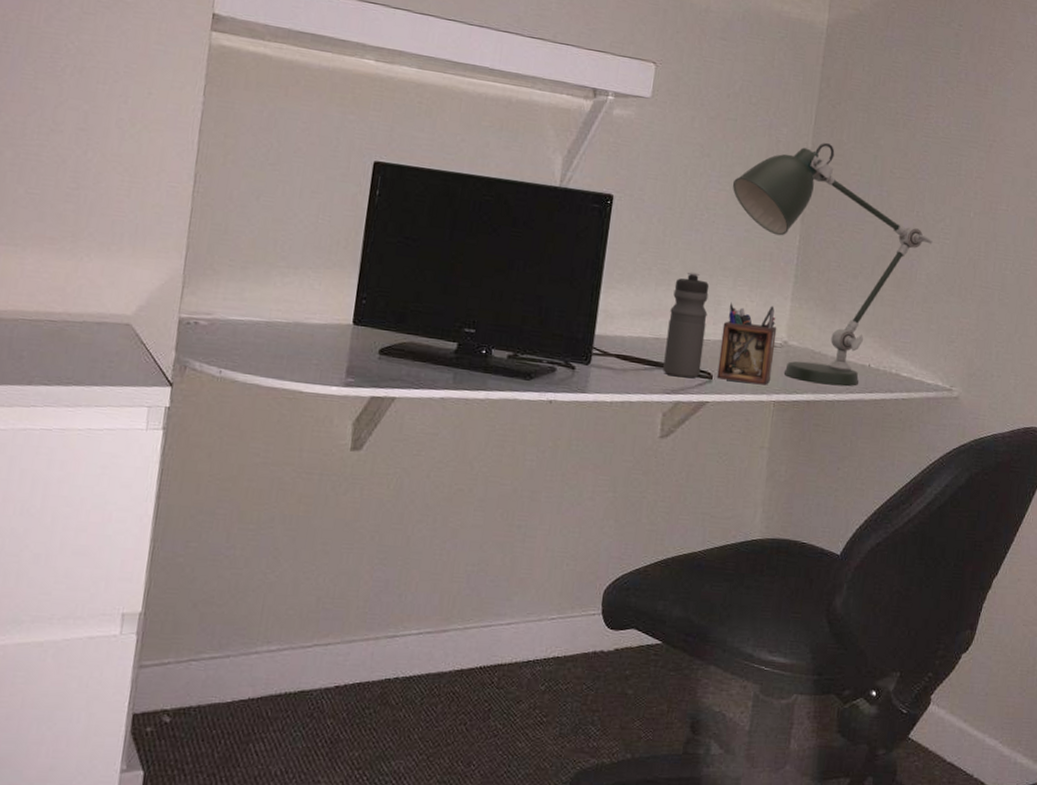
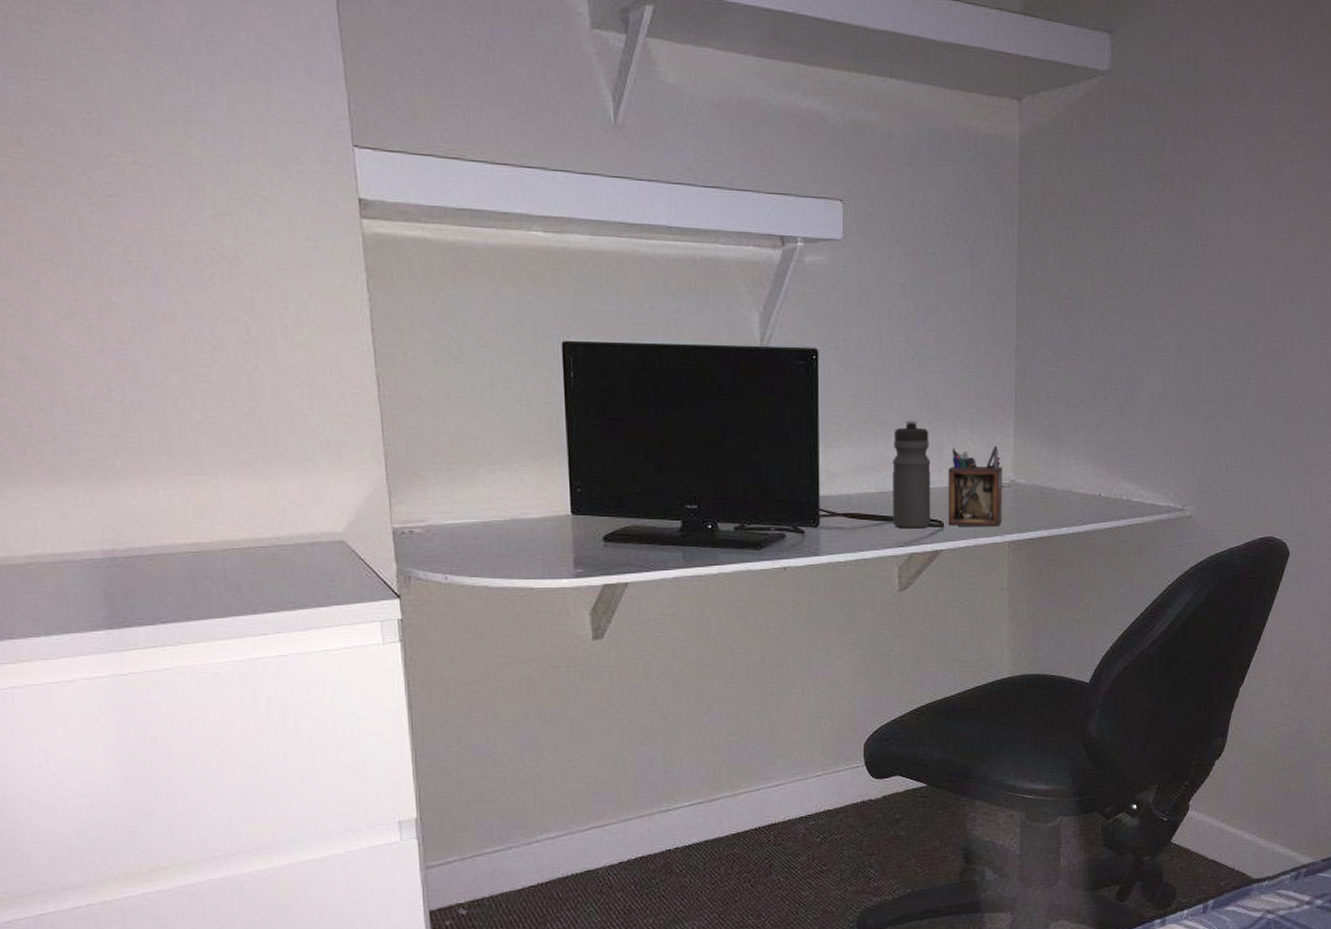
desk lamp: present [732,143,933,387] -> none [939,268,1152,519]

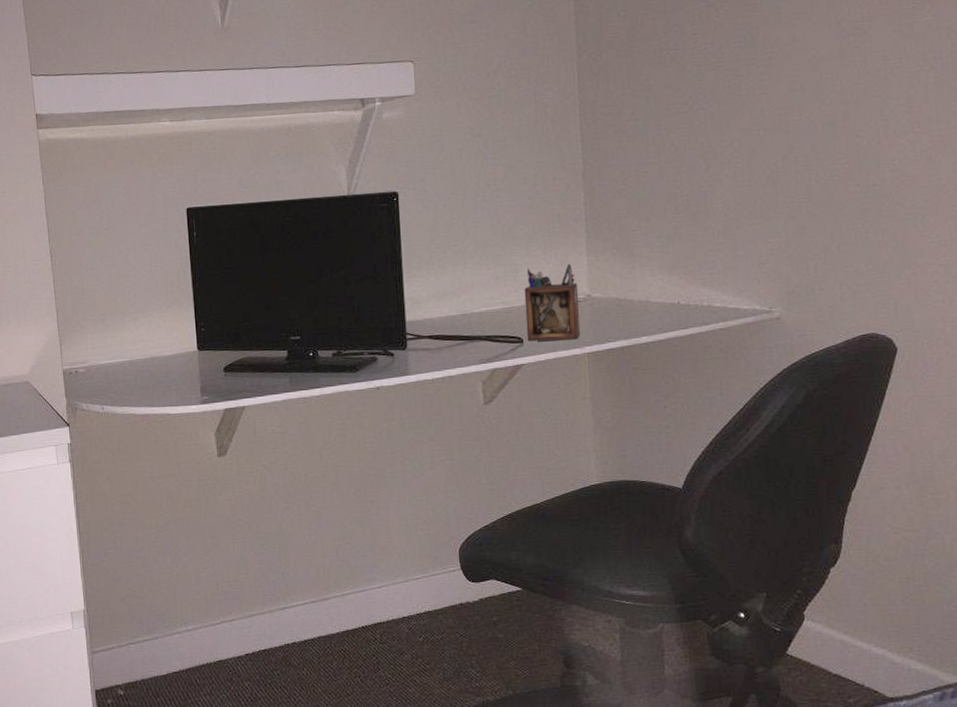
water bottle: present [892,420,931,529] -> none [471,247,511,347]

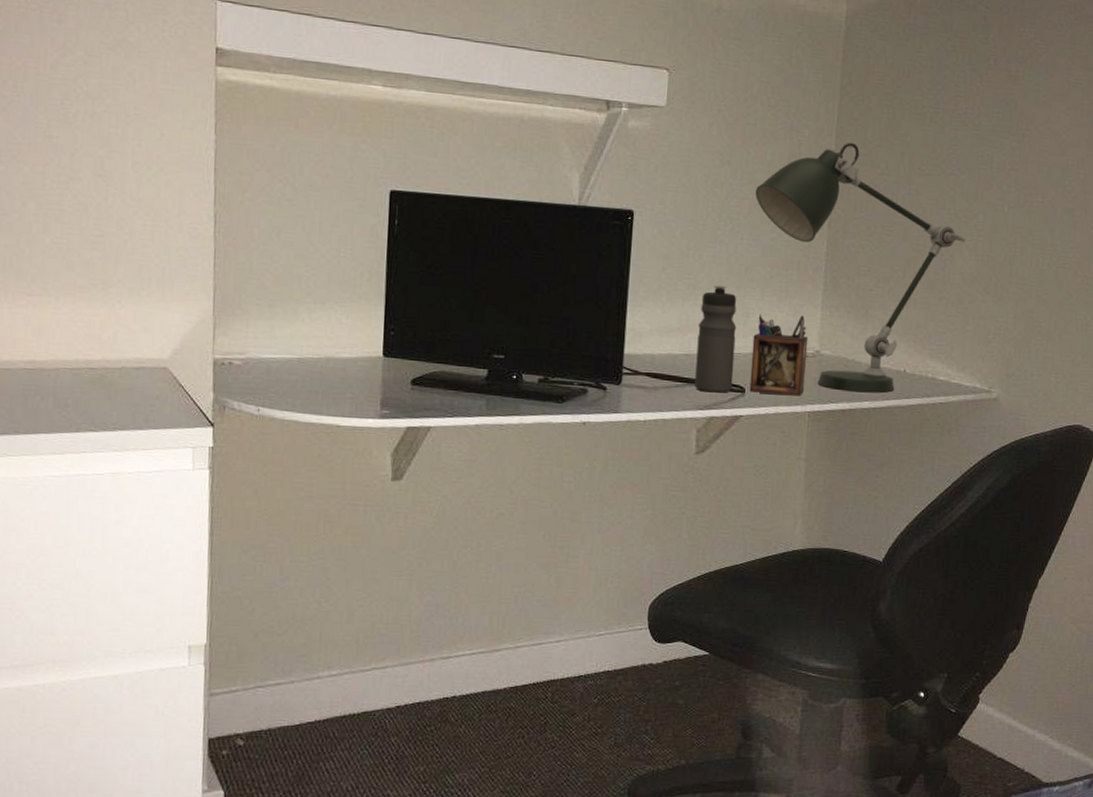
water bottle: none [471,247,511,347] -> present [694,285,737,393]
desk lamp: none [507,96,724,330] -> present [755,143,966,394]

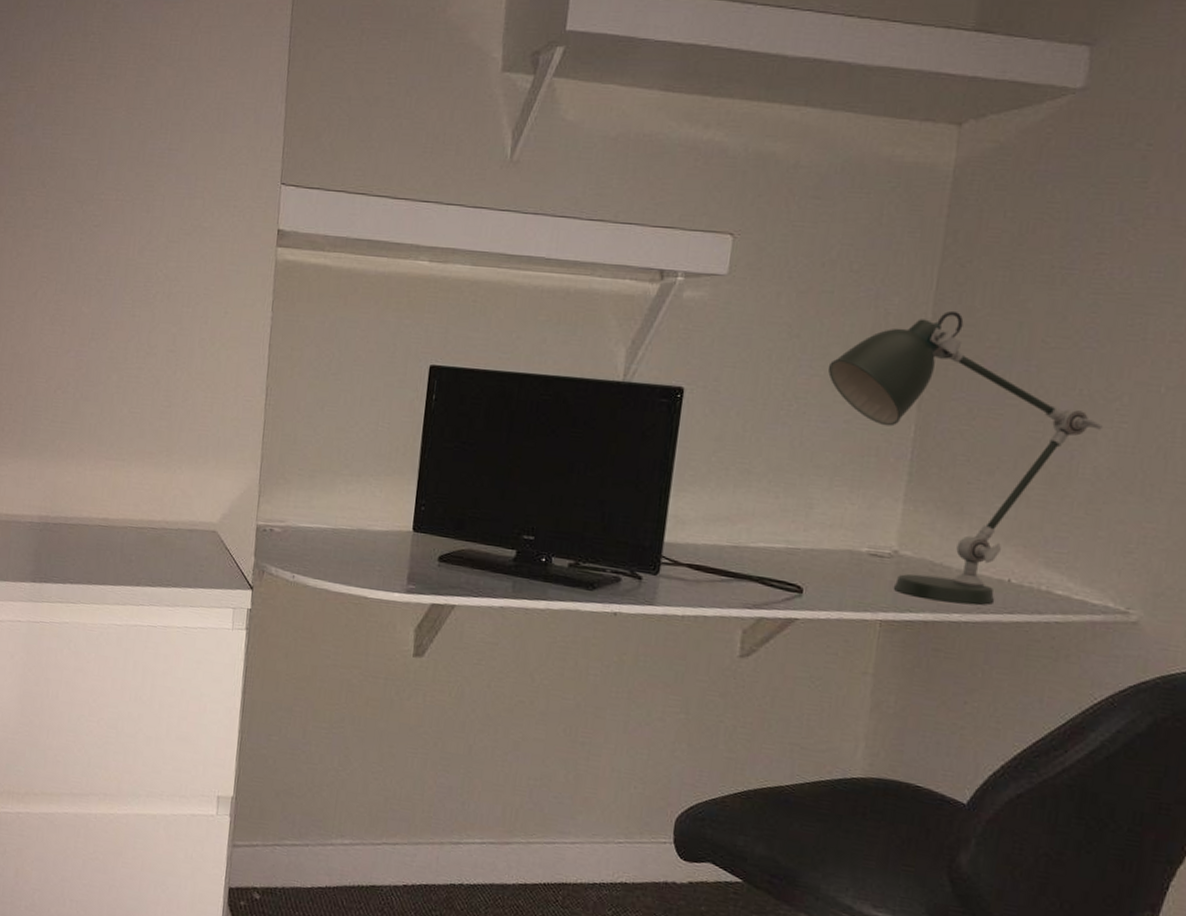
water bottle: present [694,285,737,393] -> none [743,471,799,592]
desk organizer: present [749,313,808,396] -> none [808,505,885,602]

